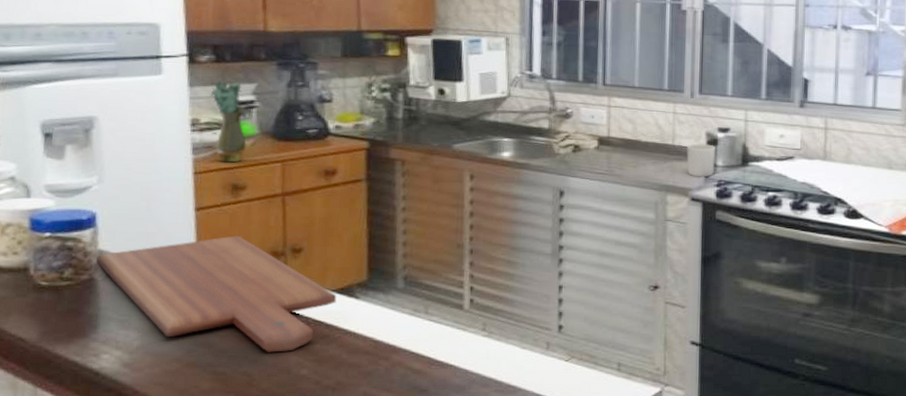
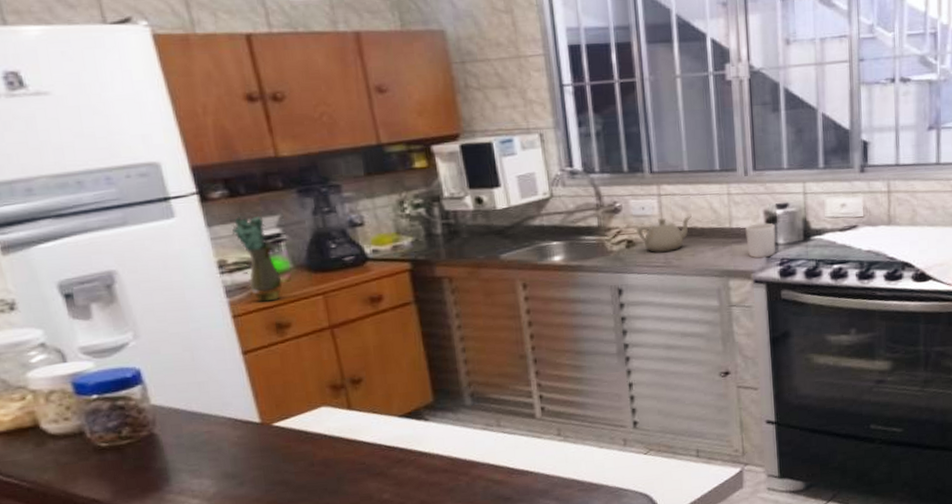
cutting board: present [97,236,337,352] -> none [152,374,406,482]
teapot: none [584,127,637,161] -> present [636,216,692,253]

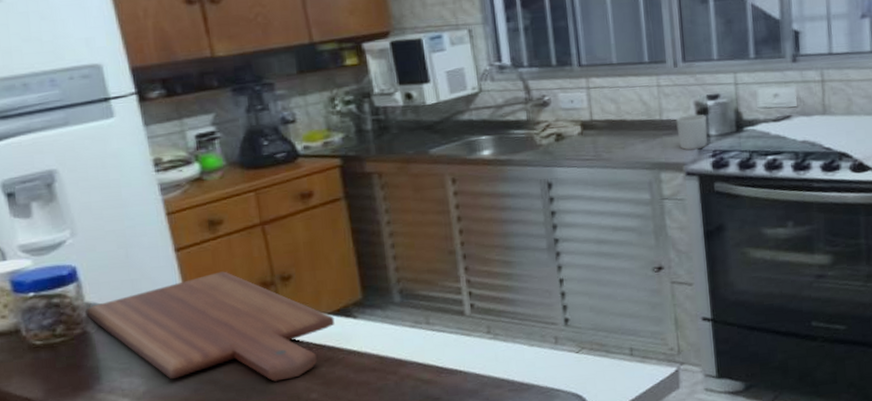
cutting board: none [152,374,406,482] -> present [86,271,335,382]
vase: present [232,213,283,303] -> none [168,112,216,200]
teapot: present [636,216,692,253] -> none [565,109,621,146]

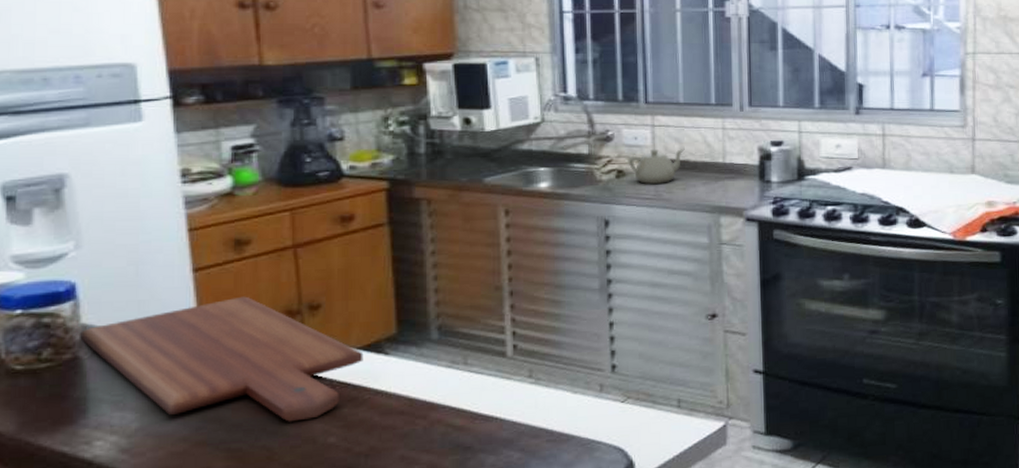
teapot: none [565,109,621,146] -> present [628,148,685,185]
mug: present [676,114,708,150] -> none [739,159,770,196]

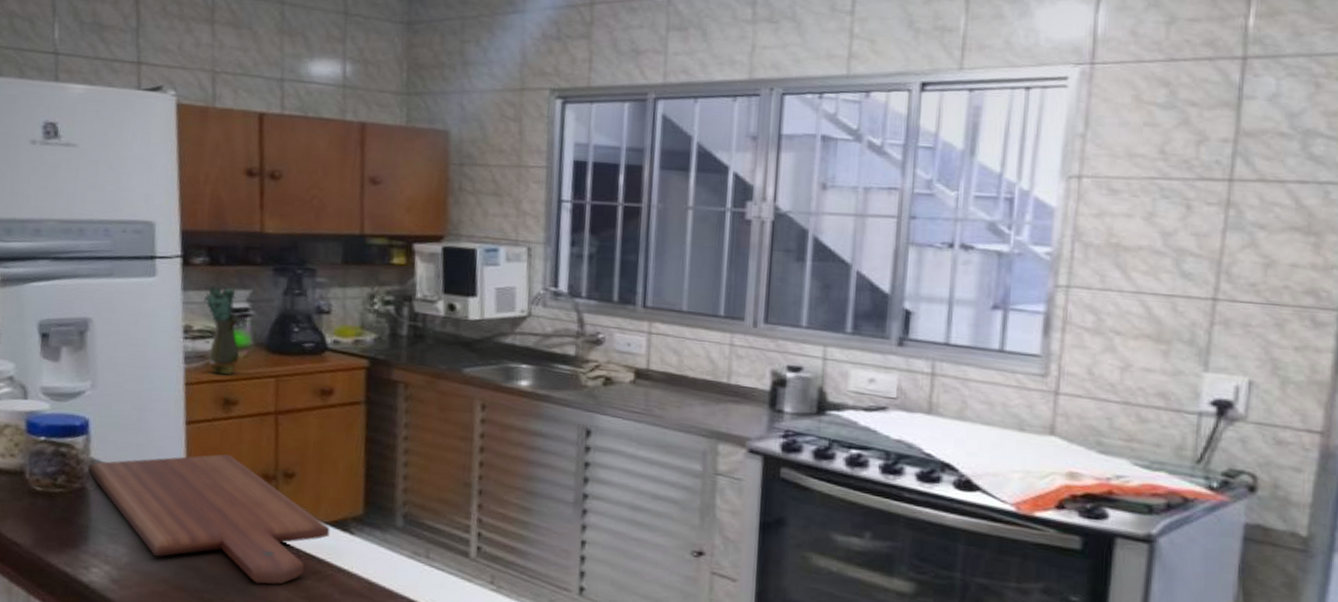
vase: none [202,120,248,217] -> present [204,281,240,376]
teapot: present [628,148,685,185] -> none [617,358,684,398]

